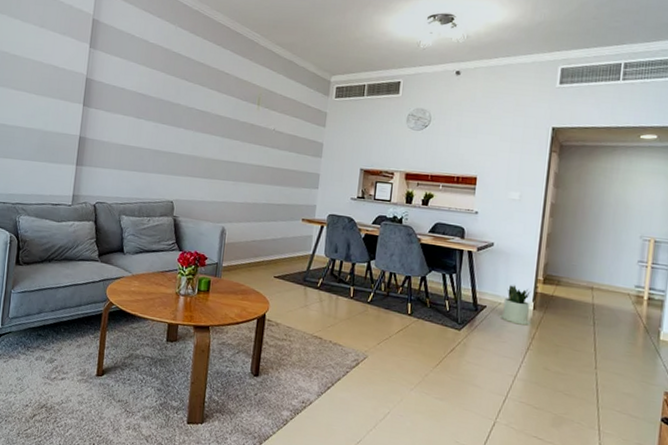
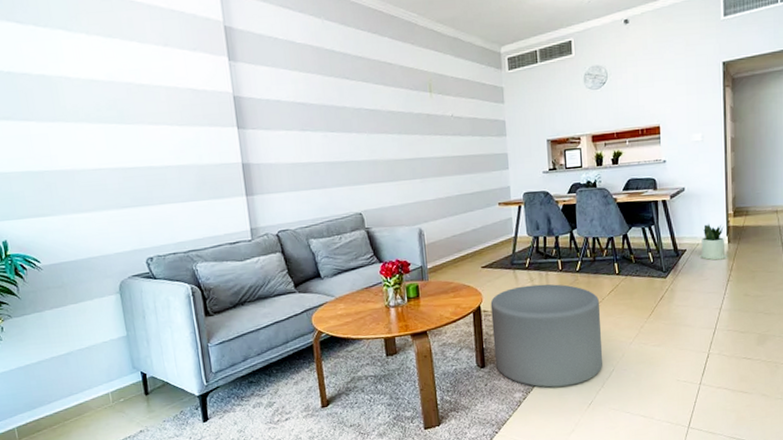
pouf: none [269,304,386,418] -> present [490,284,603,388]

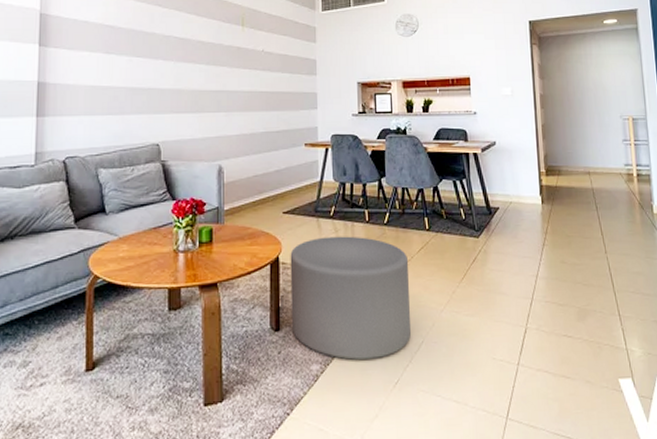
planter: present [699,224,727,261] -> none [513,182,541,222]

